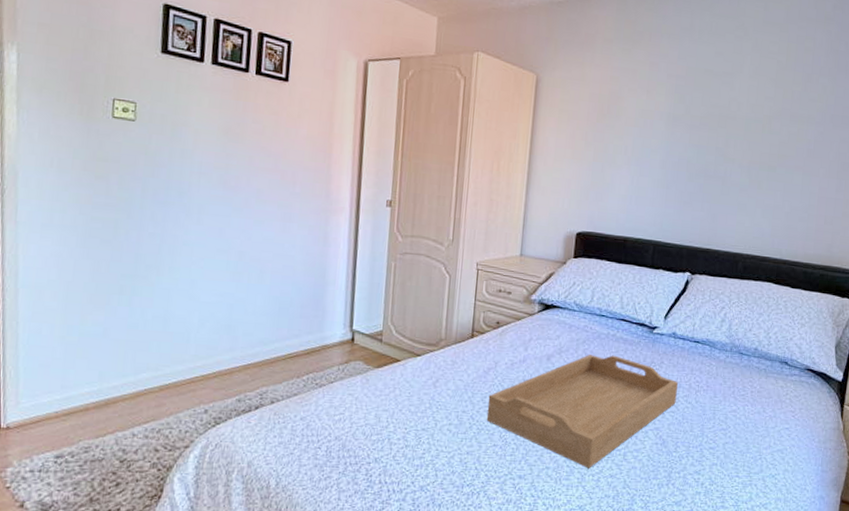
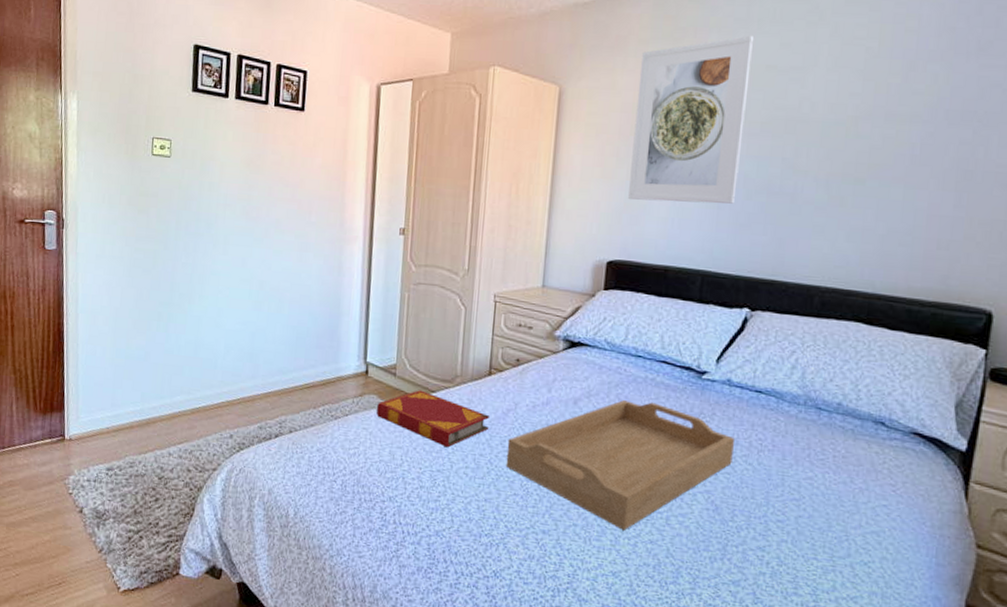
hardback book: none [362,354,473,407] -> present [376,390,490,448]
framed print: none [595,43,696,184] -> present [628,35,754,204]

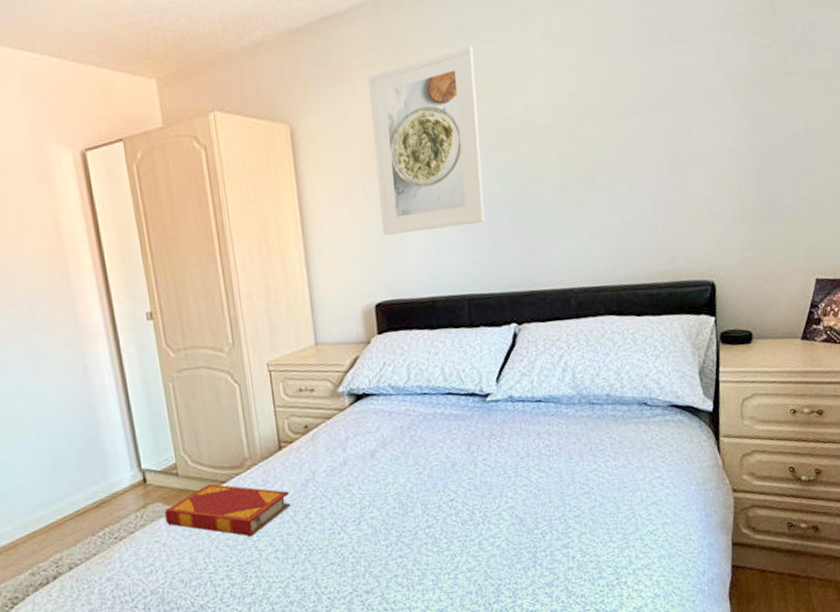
serving tray: present [506,399,736,530] -> none [313,435,527,567]

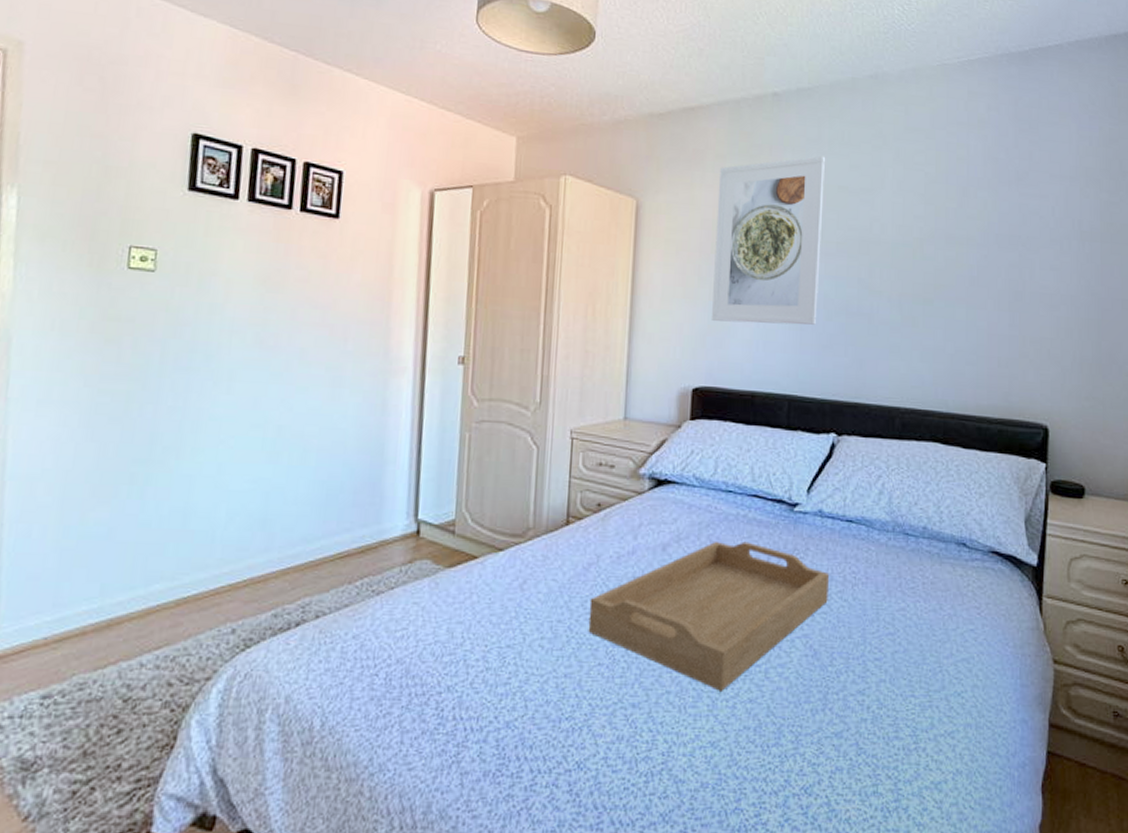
hardback book: present [164,484,292,537] -> none [430,549,569,617]
serving tray: none [313,435,527,567] -> present [588,540,830,691]

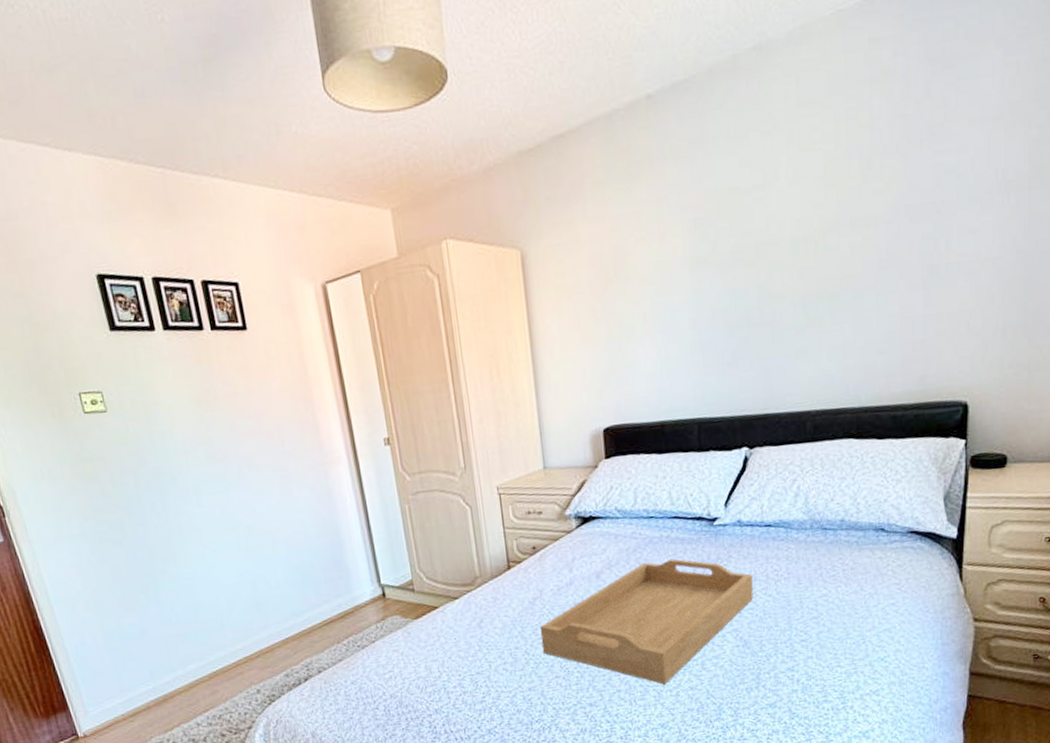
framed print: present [712,155,826,325] -> none [600,157,719,359]

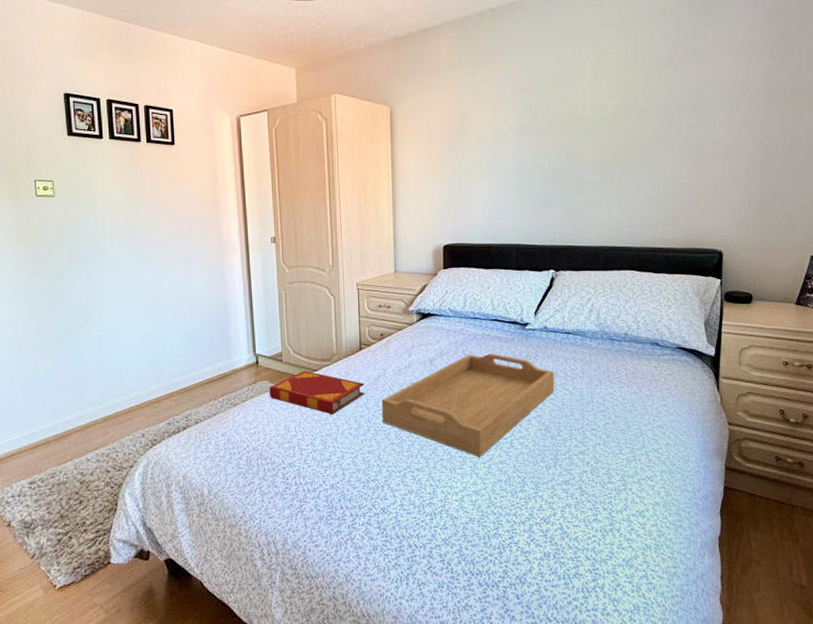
hardback book: none [402,599,519,649] -> present [269,371,365,415]

